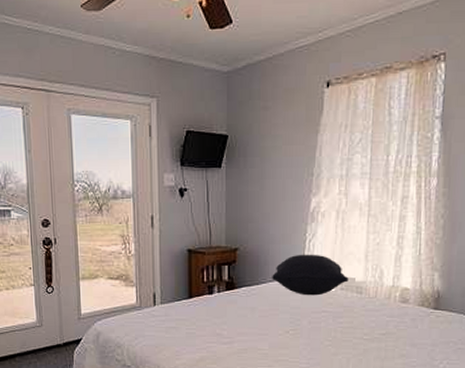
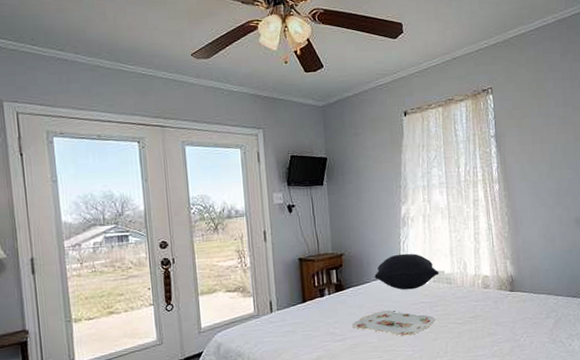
serving tray: none [241,316,339,347] -> present [352,310,436,336]

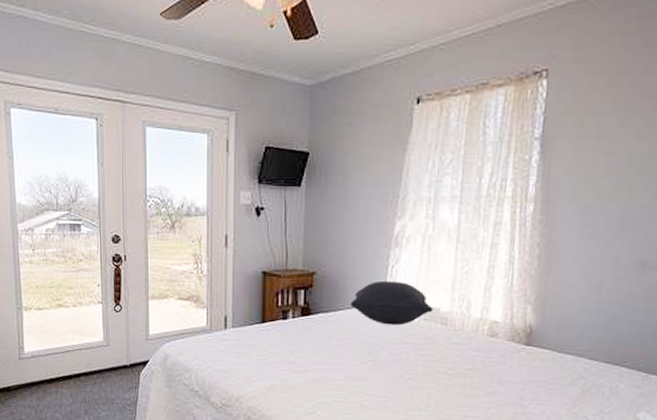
serving tray: present [352,310,436,336] -> none [316,345,420,379]

